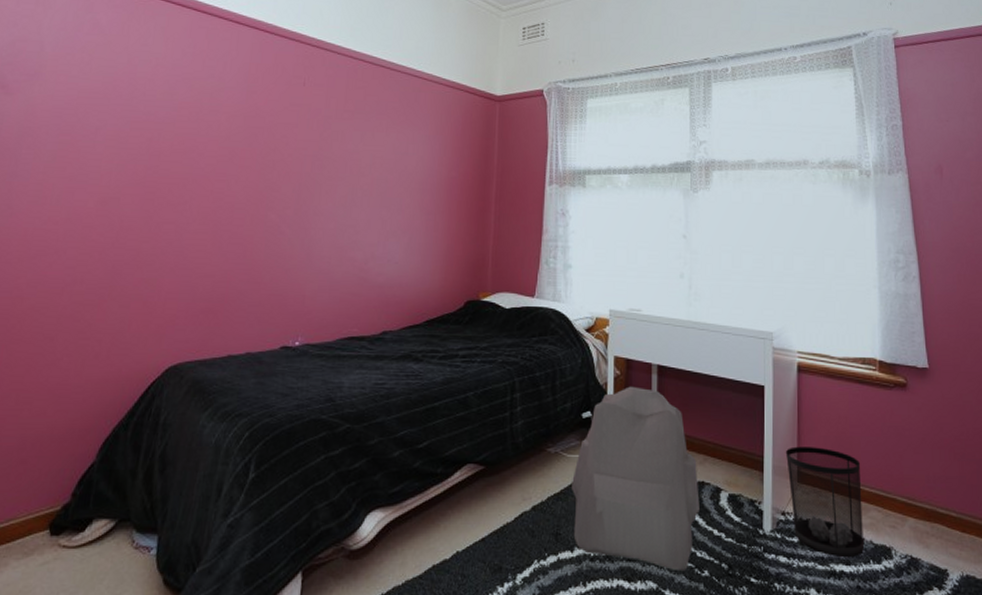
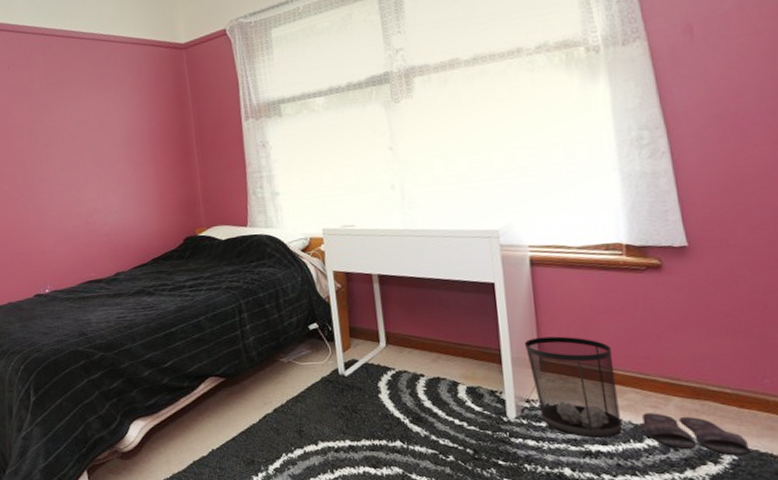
backpack: present [572,386,700,570] -> none [307,296,438,457]
slippers: none [878,533,968,582] -> present [638,413,749,456]

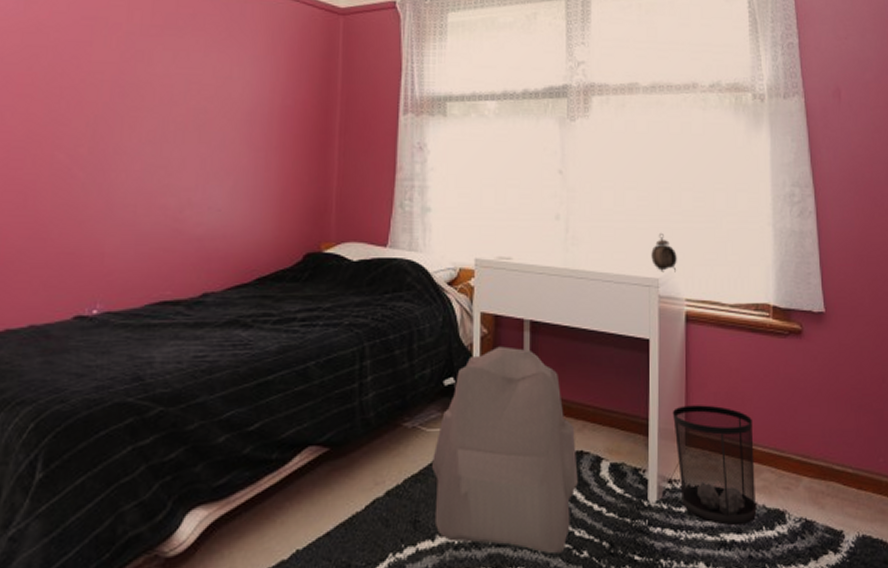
backpack: none [307,296,438,457] -> present [432,346,578,553]
alarm clock: none [488,189,516,223] -> present [651,232,677,271]
slippers: present [638,413,749,456] -> none [771,495,864,543]

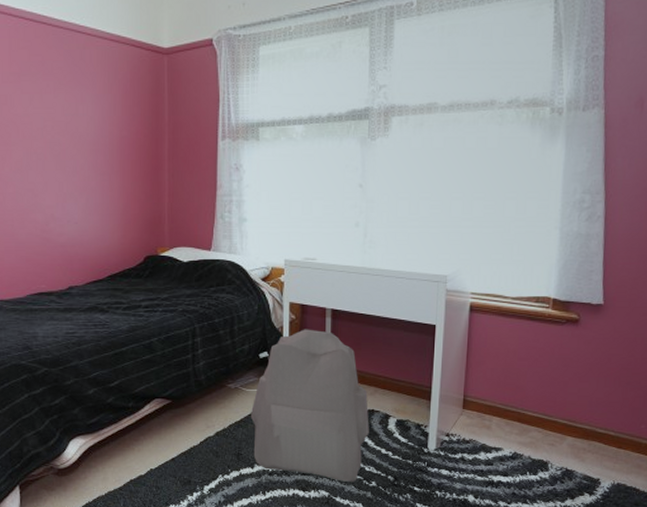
alarm clock: present [651,232,677,271] -> none [441,236,465,269]
waste bin: present [672,405,757,525] -> none [452,378,526,469]

